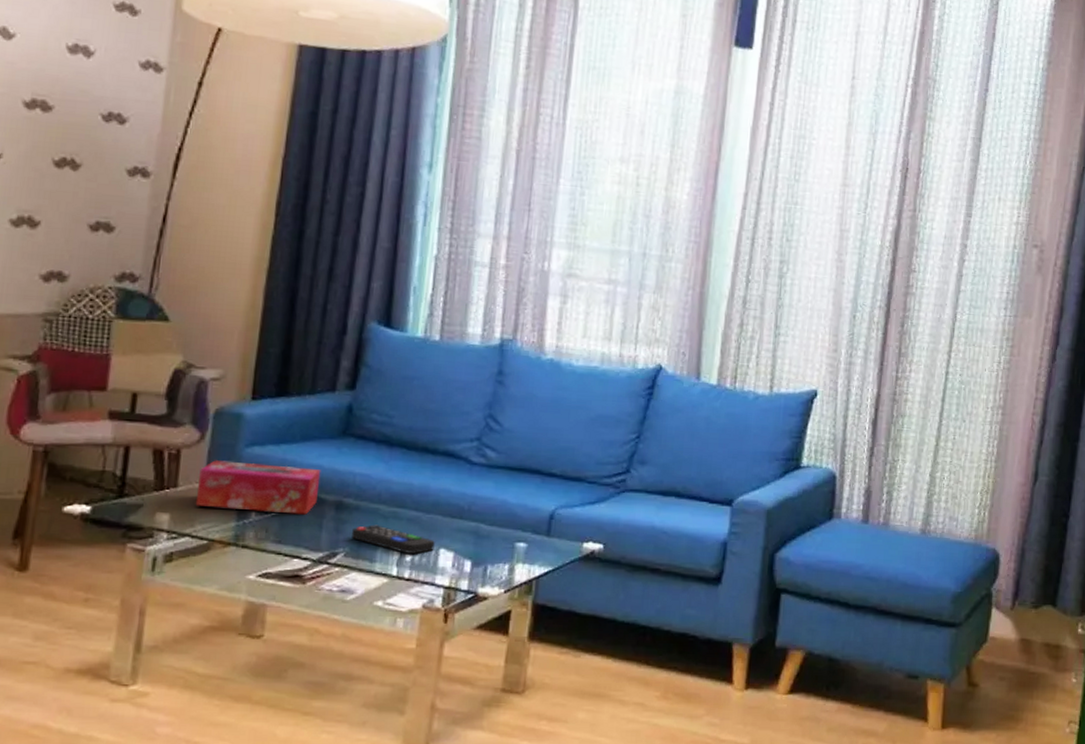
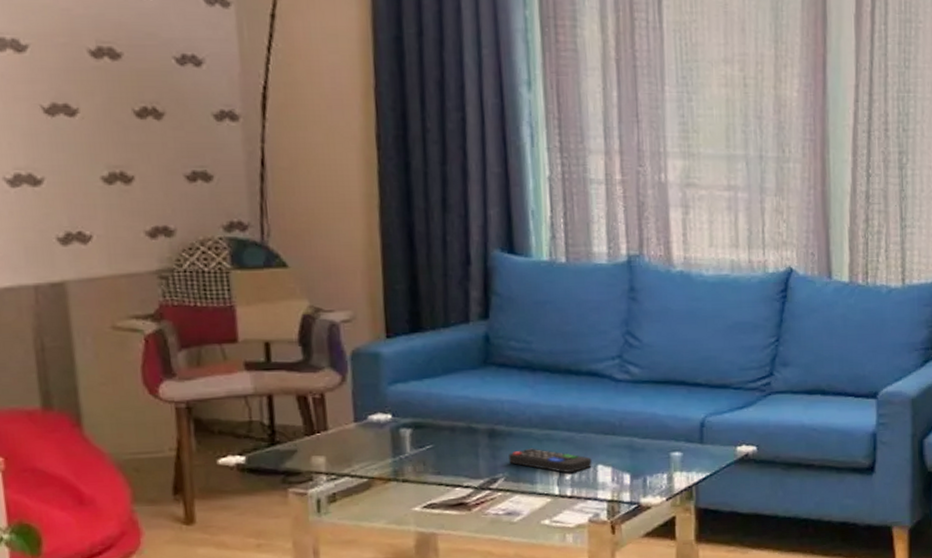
tissue box: present [195,460,321,515] -> none [346,400,469,447]

